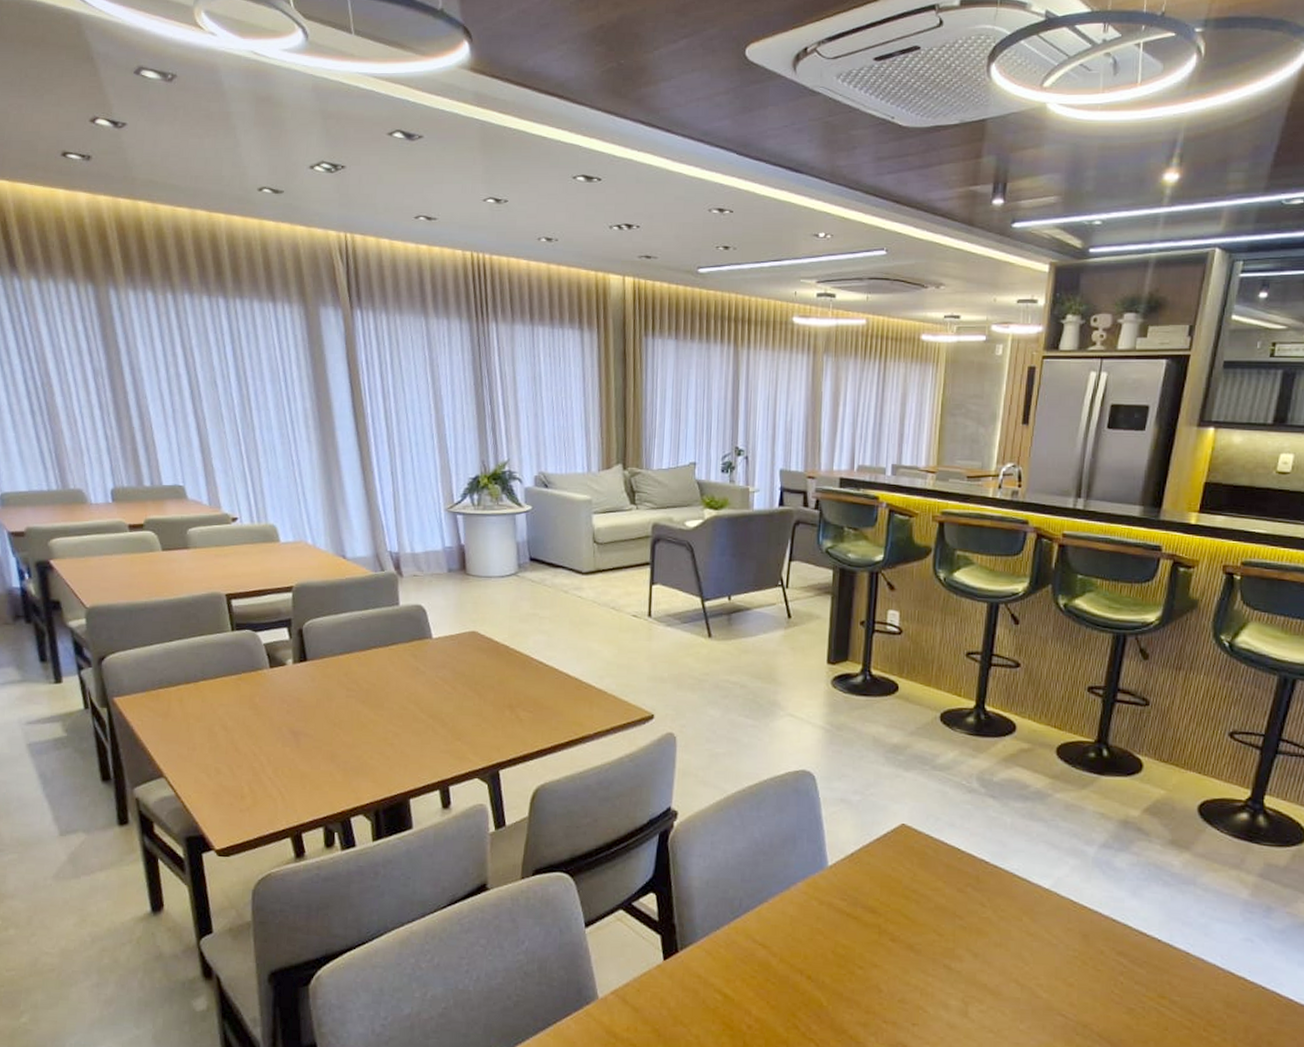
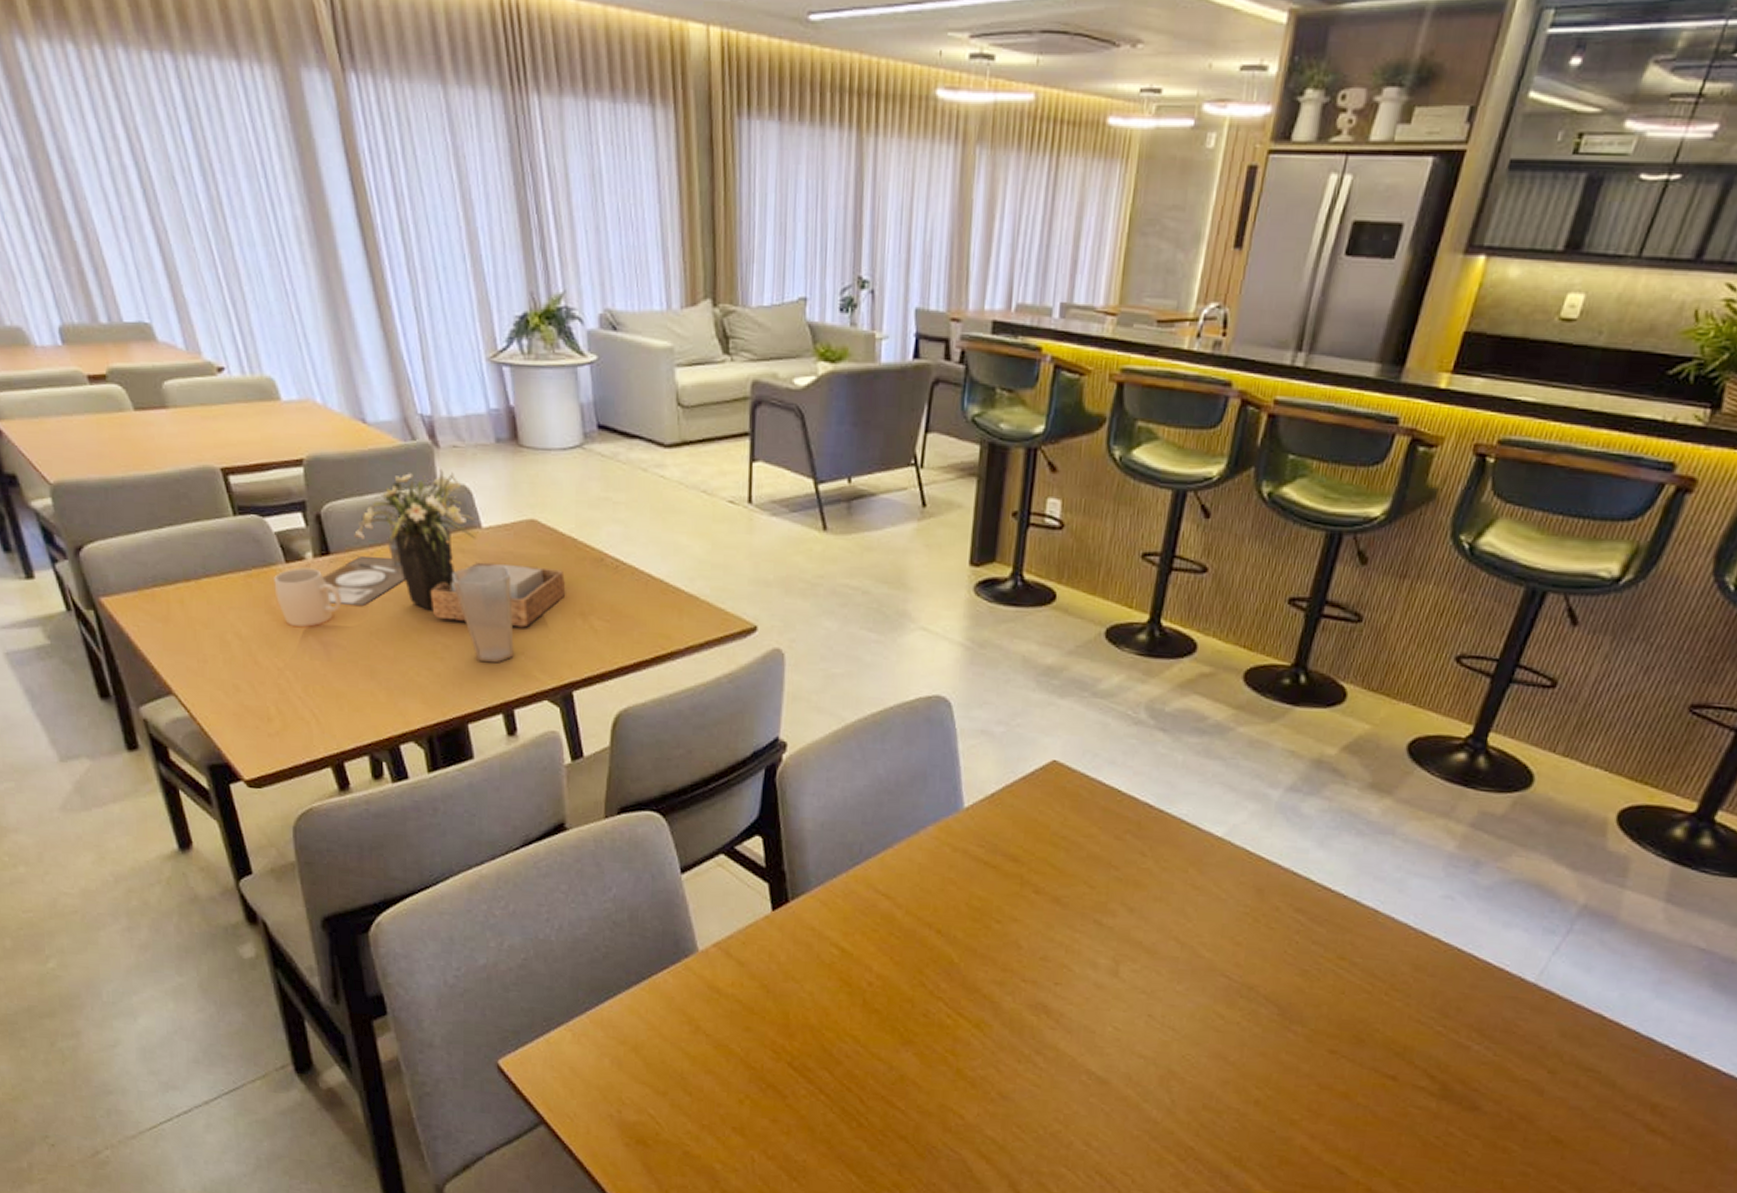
mug: none [258,671,313,720] -> present [274,567,342,627]
place setting: none [299,646,367,702] -> present [322,536,405,605]
flower arrangement: none [328,592,428,705] -> present [354,468,477,611]
napkin holder: none [386,665,498,718] -> present [430,562,566,628]
cup: none [405,668,454,748] -> present [451,565,514,663]

